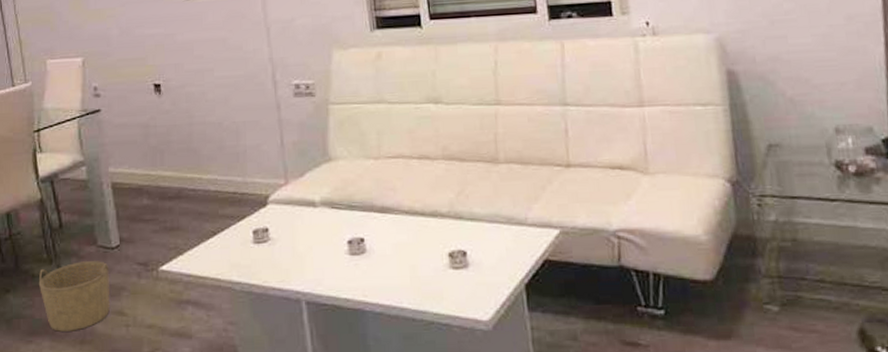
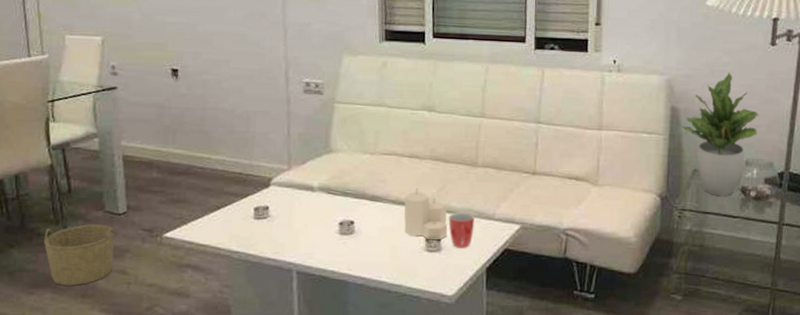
candle: none [418,194,474,255] -> present [404,188,448,240]
mug: none [472,218,505,263] -> present [448,211,475,248]
potted plant: none [741,21,845,175] -> present [680,72,759,196]

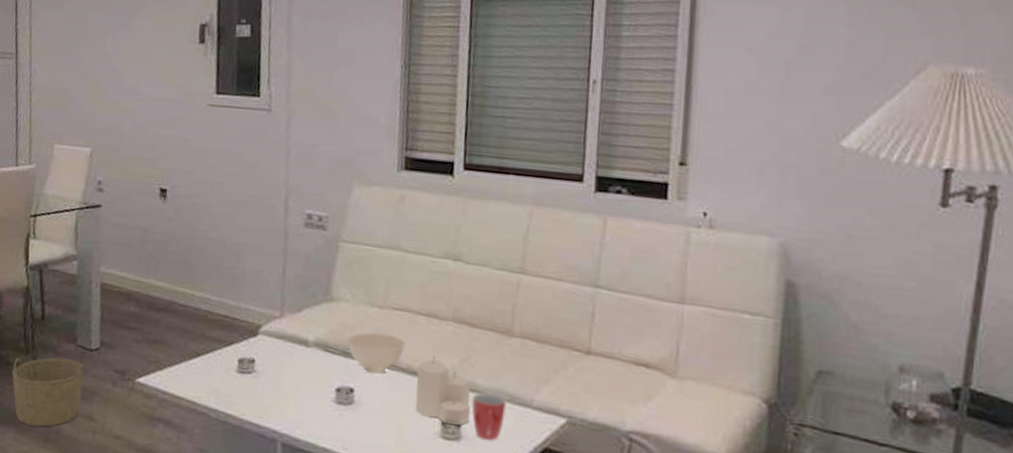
bowl: none [346,174,395,208] -> present [347,332,407,375]
potted plant: present [680,72,759,196] -> none [798,240,922,413]

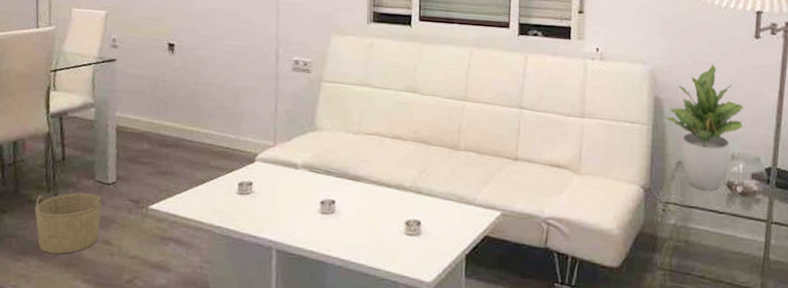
bowl: present [347,332,407,375] -> none [329,154,377,188]
candle: present [415,355,471,426] -> none [384,169,428,224]
mug: present [471,392,507,441] -> none [428,195,455,234]
potted plant: none [798,240,922,413] -> present [663,64,744,190]

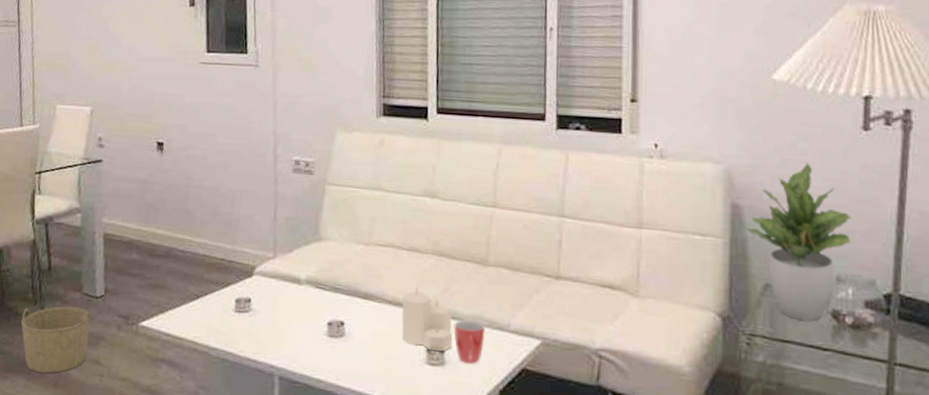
candle: none [384,169,428,224] -> present [401,287,453,352]
mug: none [428,195,455,234] -> present [453,319,485,365]

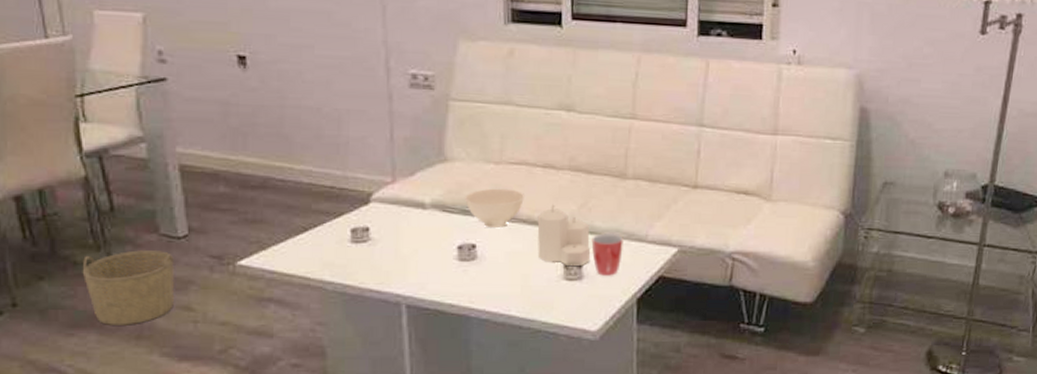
bowl: none [336,268,391,308] -> present [465,188,526,229]
potted plant: present [744,163,852,321] -> none [870,66,963,213]

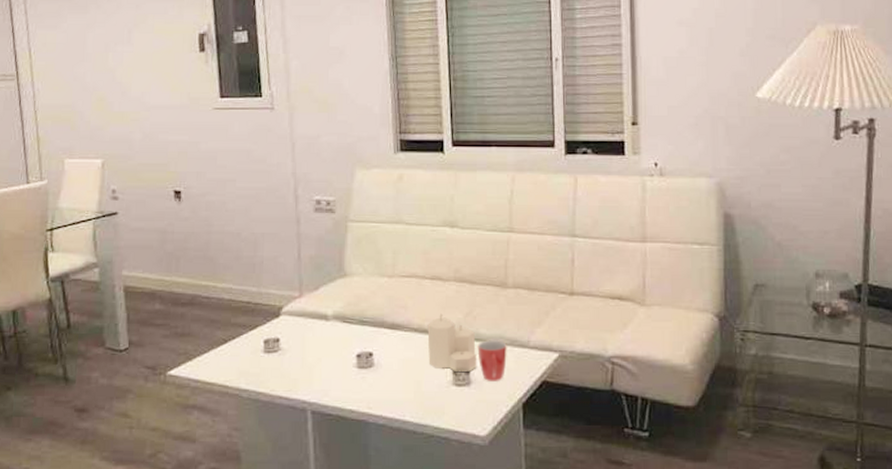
basket: present [82,250,174,325] -> none [41,362,116,431]
bowl: present [465,188,526,229] -> none [362,300,416,338]

